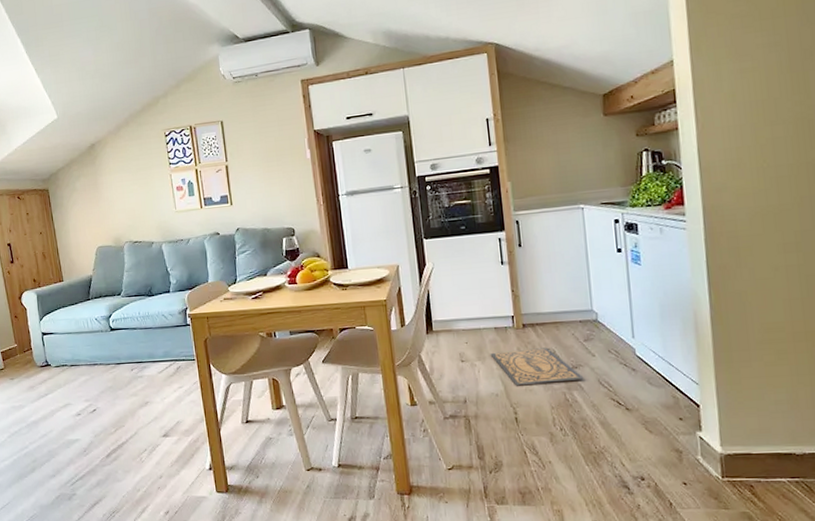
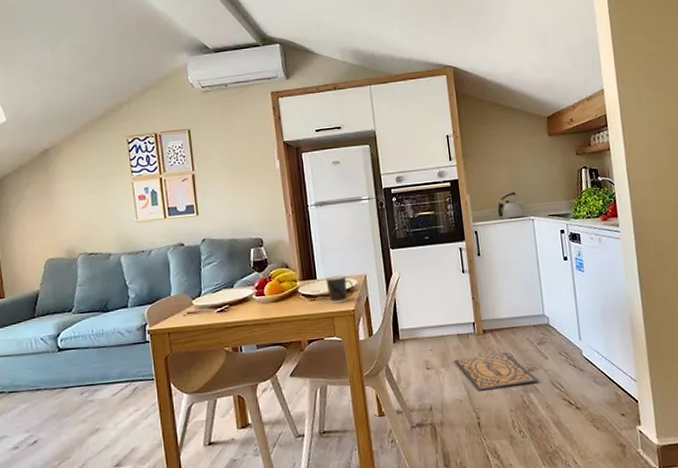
mug: none [357,265,386,293] -> present [325,275,354,304]
kettle: none [542,178,574,208] -> present [497,191,525,220]

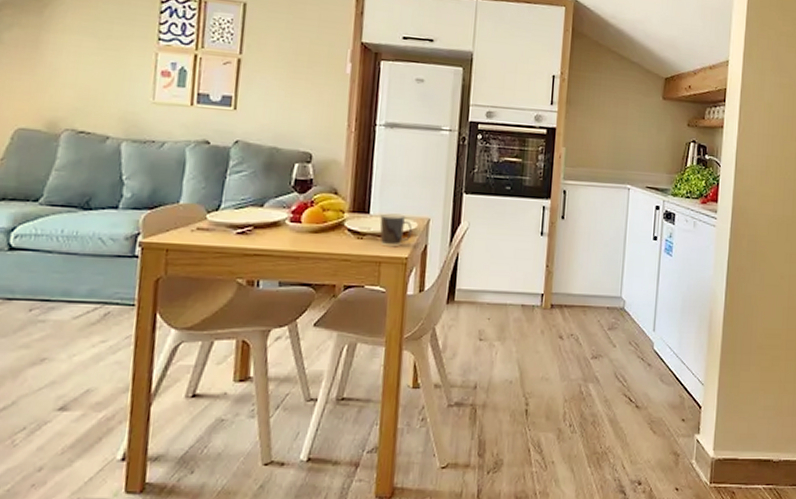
doormat: present [454,352,539,391] -> none [512,332,602,373]
kettle: present [497,191,525,220] -> none [592,153,625,185]

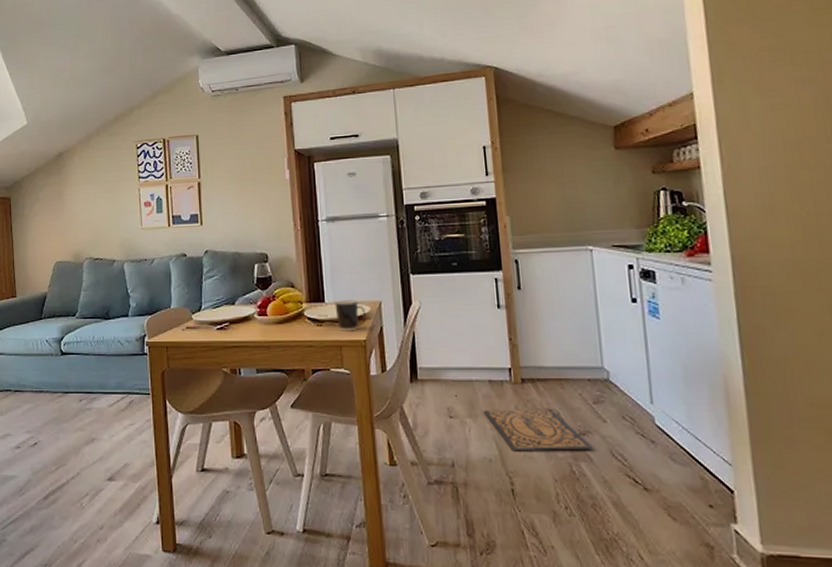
doormat: none [512,332,602,373] -> present [483,408,594,451]

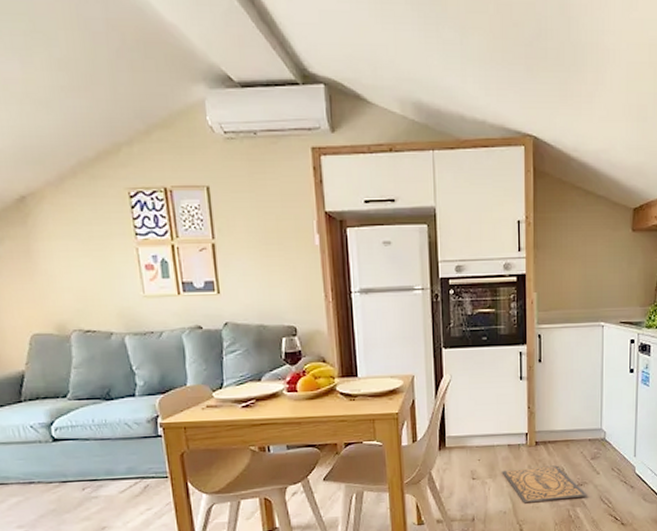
mug: present [334,300,367,331] -> none [368,374,399,405]

